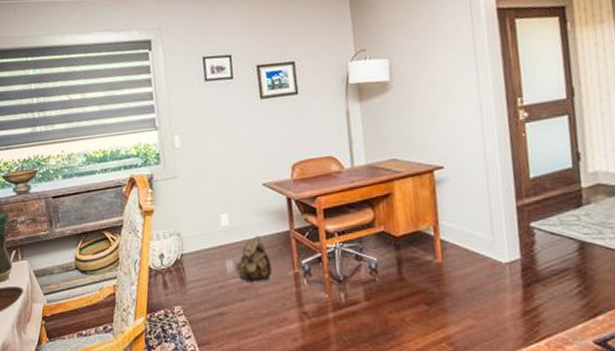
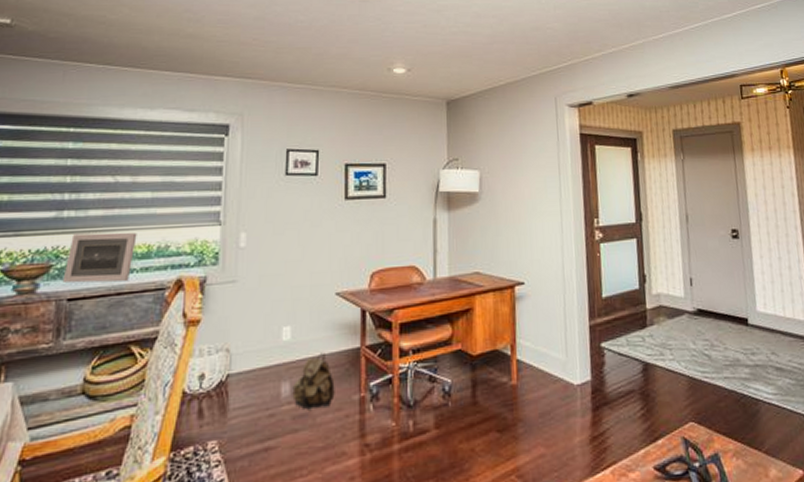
picture frame: none [46,141,94,185] -> present [62,232,137,284]

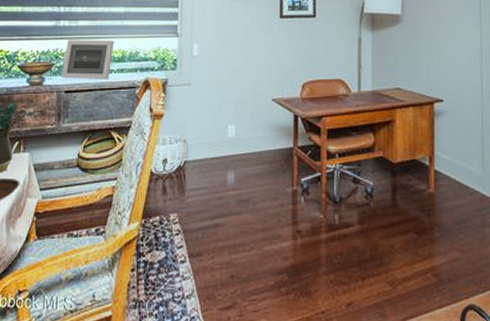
backpack: present [292,352,335,410] -> none [236,149,272,197]

